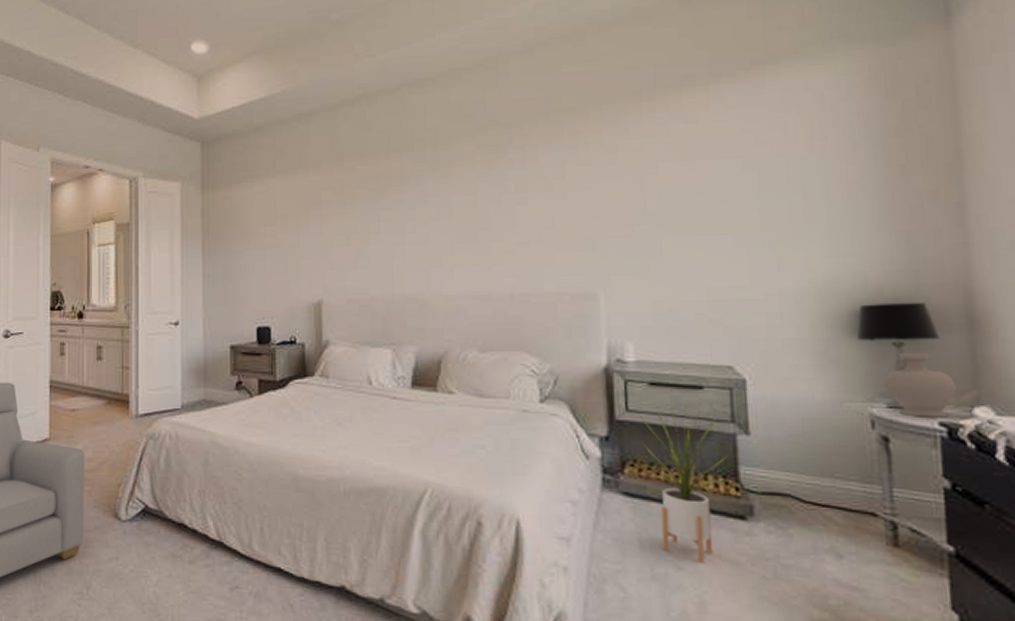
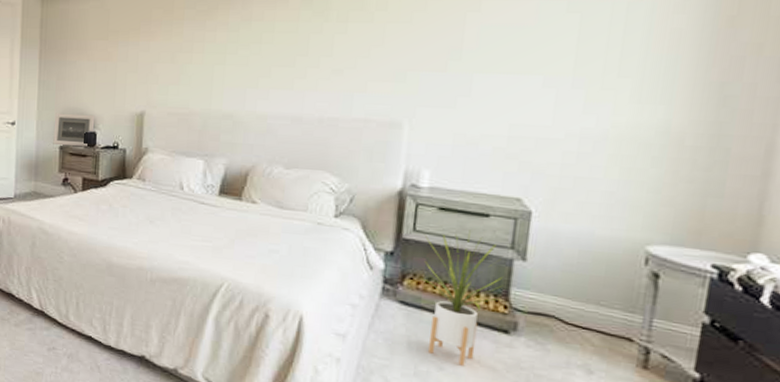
picture frame: none [222,308,268,345] -> present [53,113,95,148]
table lamp: present [856,303,940,410] -> none [647,150,732,251]
decorative vase: present [884,352,956,418] -> none [665,198,737,261]

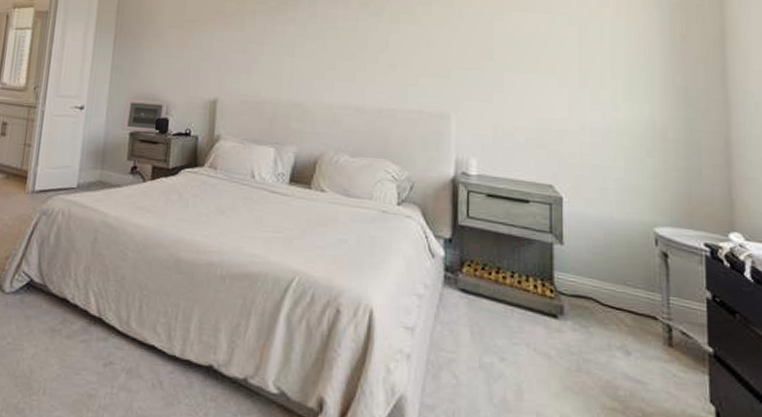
house plant: present [421,229,503,366] -> none [476,215,549,355]

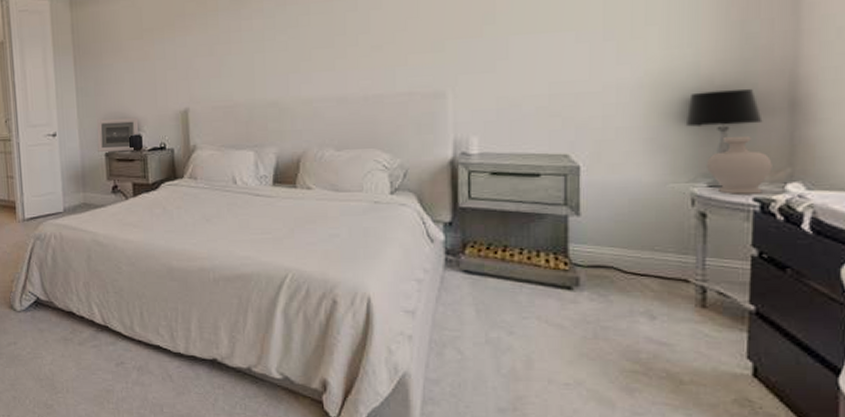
table lamp: none [646,142,707,232] -> present [685,89,763,189]
decorative vase: none [666,184,717,240] -> present [707,135,772,195]

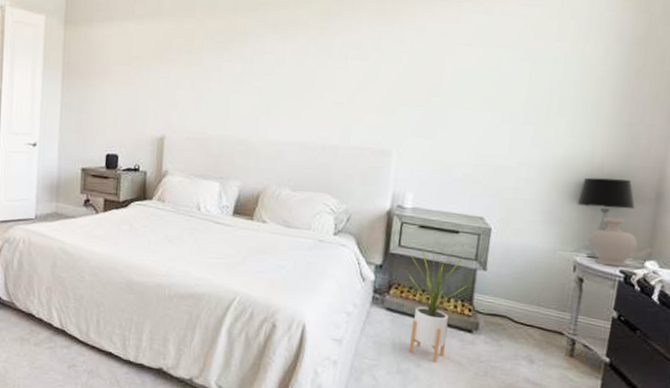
picture frame: present [97,117,139,153] -> none [75,135,117,170]
house plant: none [479,191,563,328] -> present [404,244,468,362]

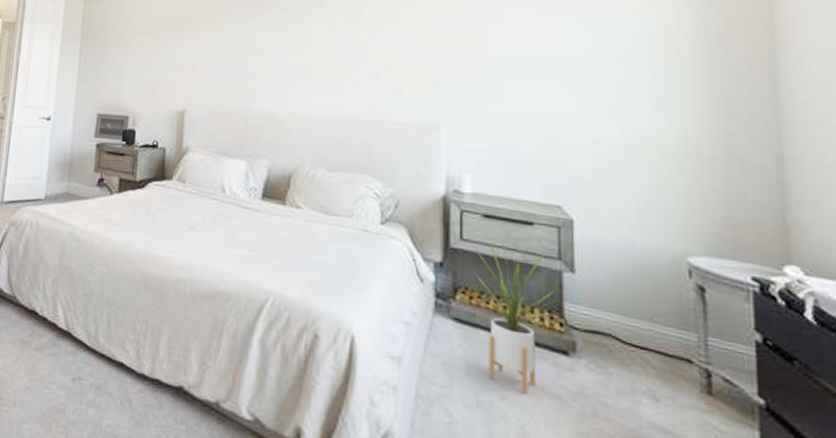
picture frame: none [75,135,117,170] -> present [89,108,135,146]
table lamp: present [576,177,635,260] -> none [676,159,754,263]
decorative vase: present [588,217,638,267] -> none [701,208,768,273]

